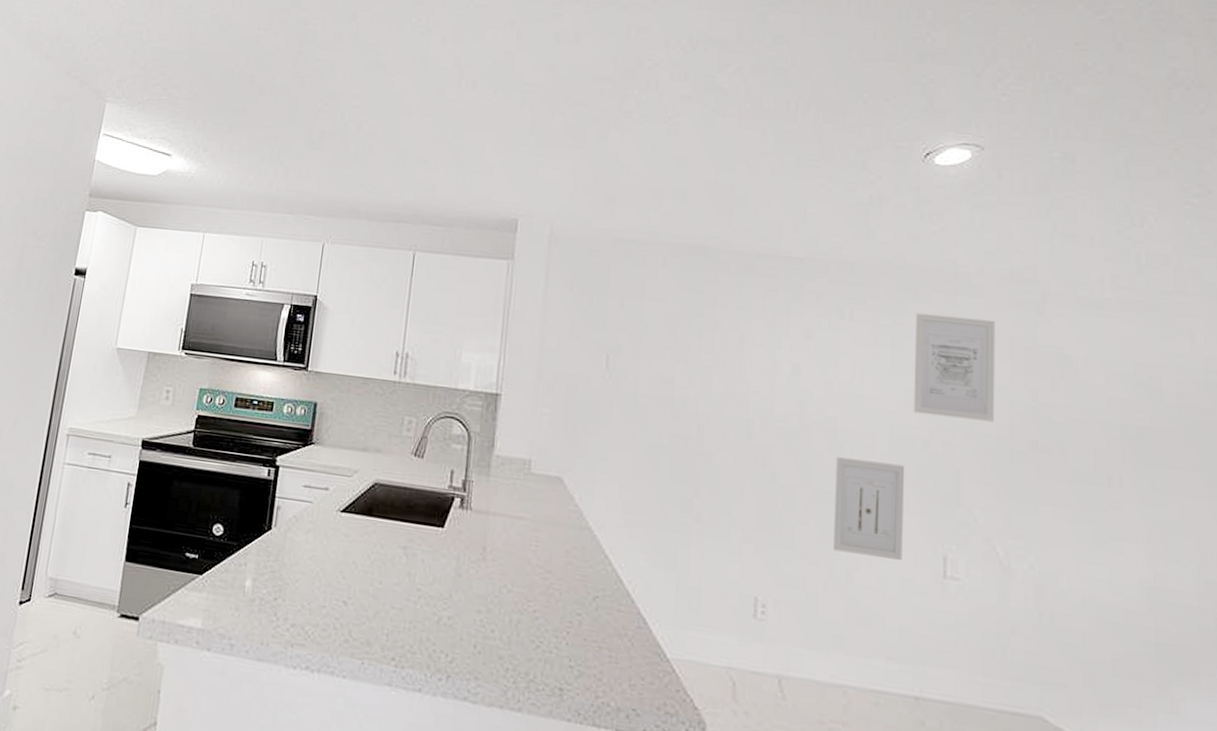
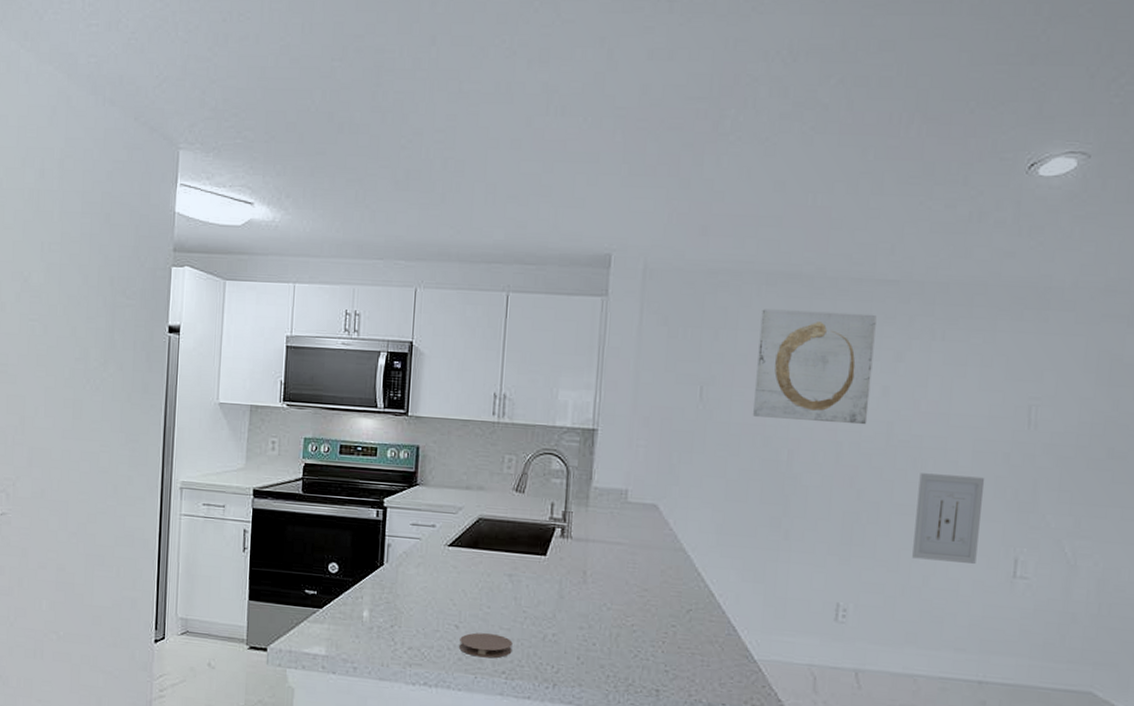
coaster: none [346,611,404,642] -> present [459,632,513,658]
wall art: none [659,280,783,403] -> present [752,309,877,425]
wall art: present [913,313,995,422] -> none [997,330,1085,433]

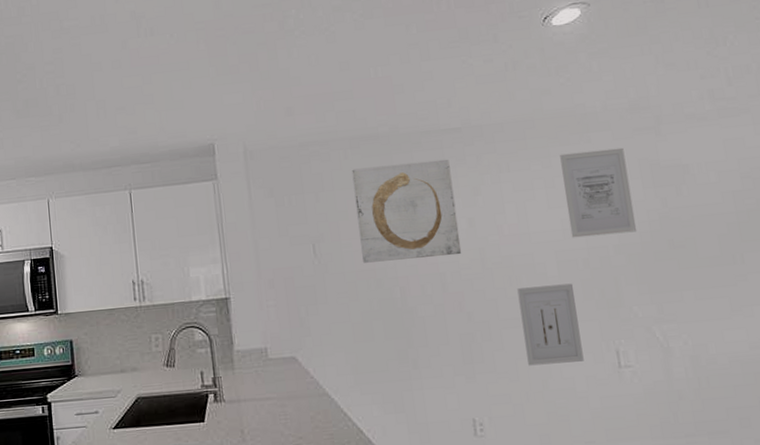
wall art: none [997,330,1085,433] -> present [560,147,637,238]

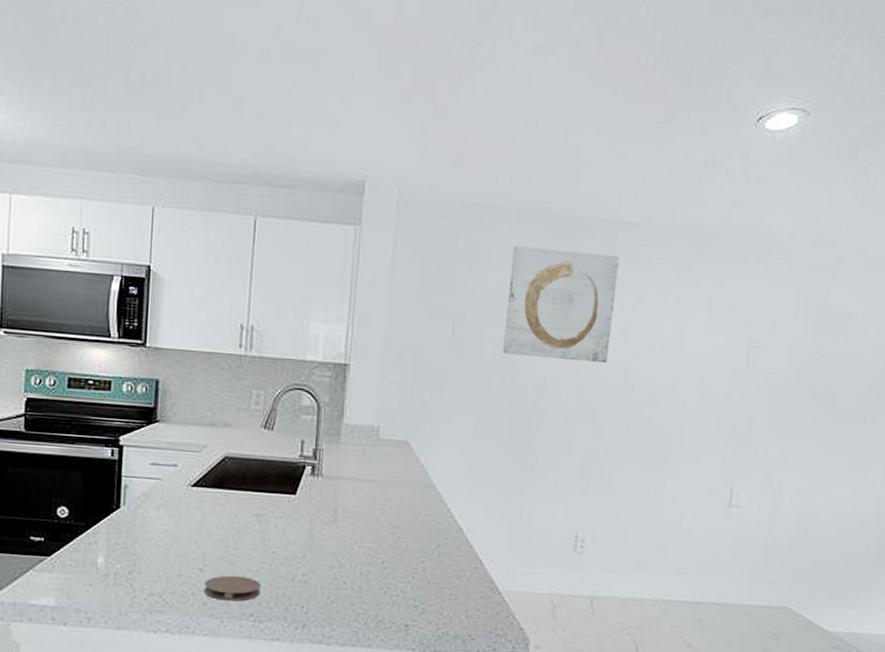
wall art: present [517,283,584,366] -> none [644,410,709,495]
wall art: present [560,147,637,238] -> none [720,275,797,373]

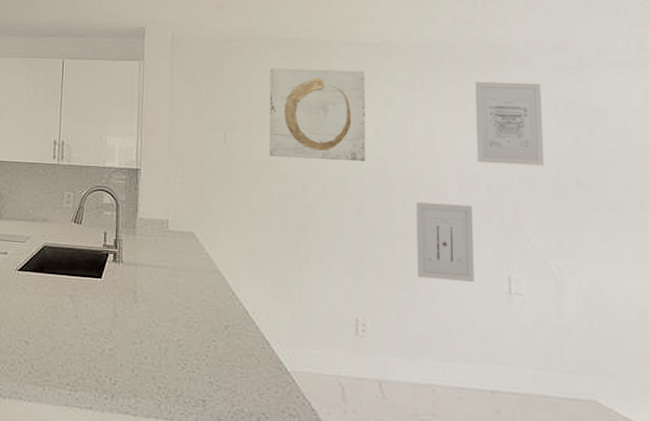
coaster: present [204,576,261,601] -> none [29,348,75,372]
wall art: none [644,410,709,495] -> present [416,202,474,282]
wall art: none [720,275,797,373] -> present [475,81,545,166]

